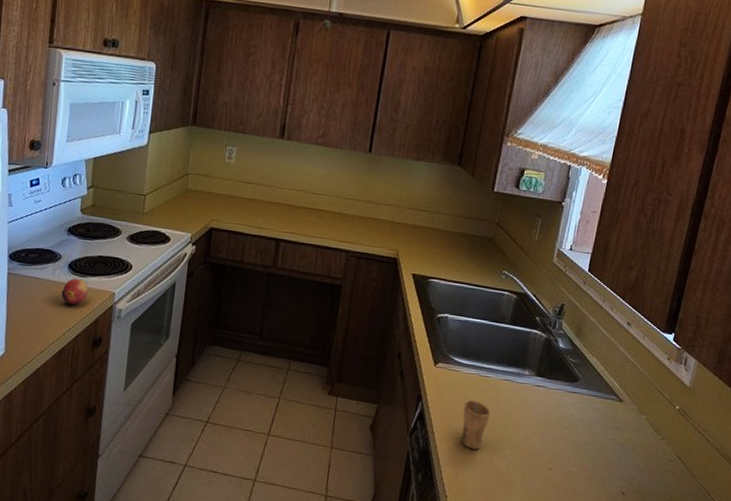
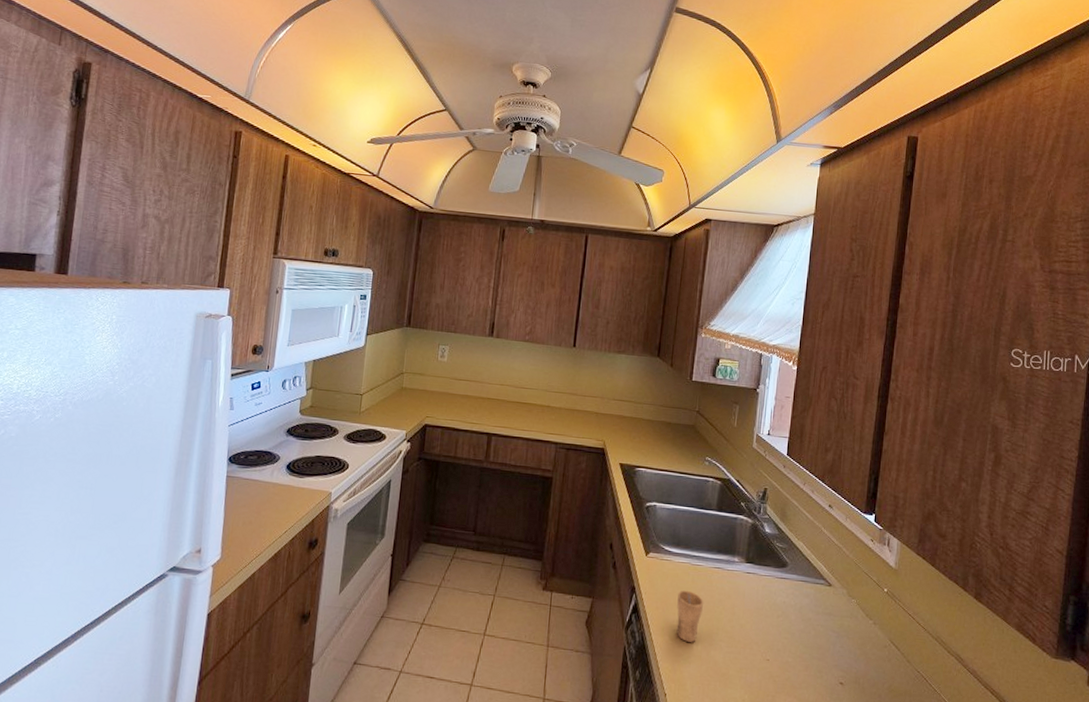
fruit: present [61,278,89,305] -> none [278,479,306,507]

